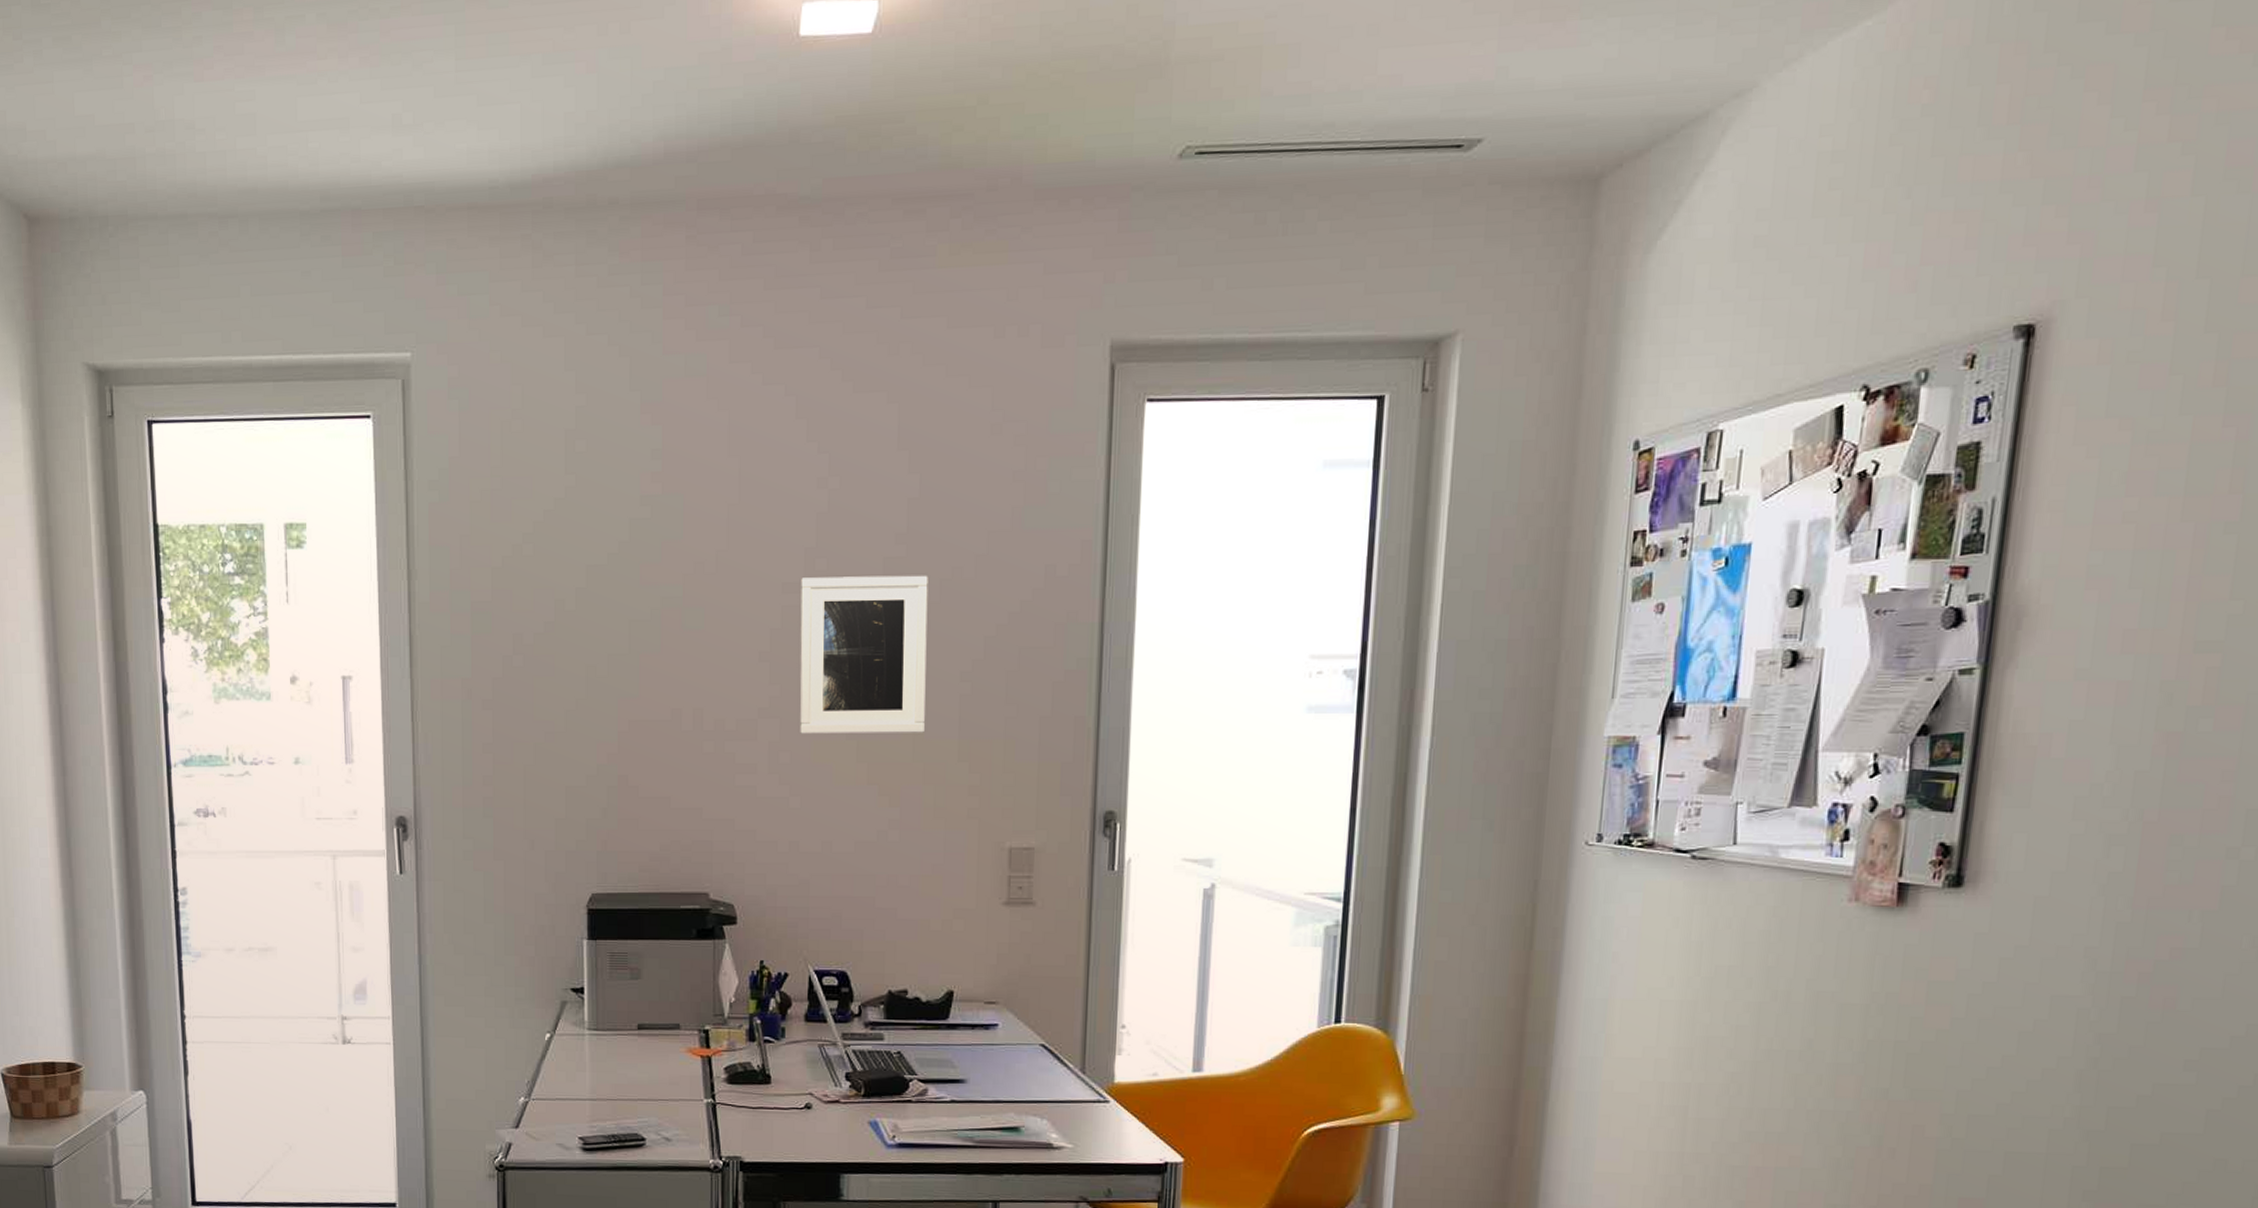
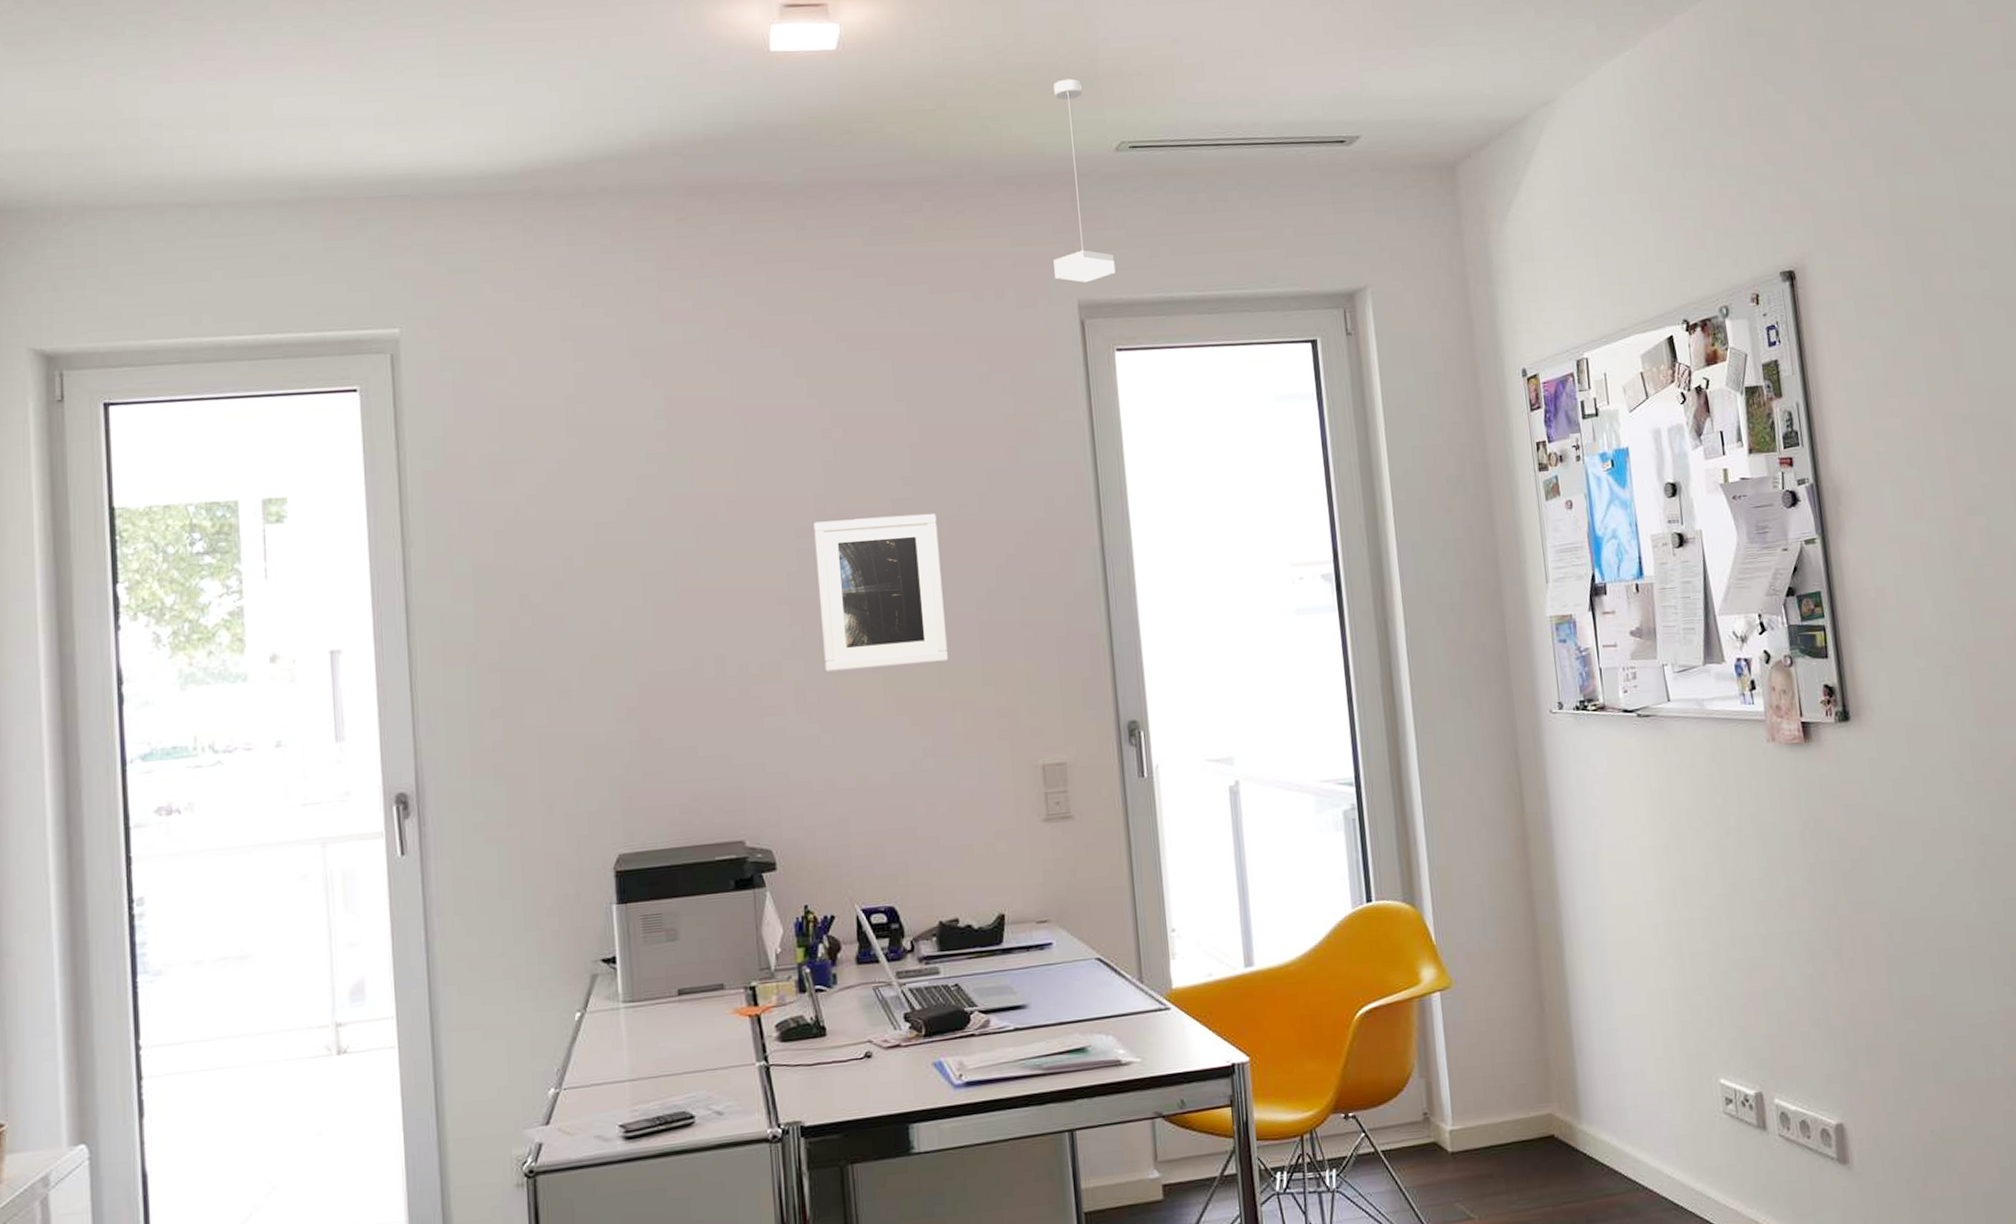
pendant lamp: none [1088,66,1159,320] -> present [1053,79,1116,283]

